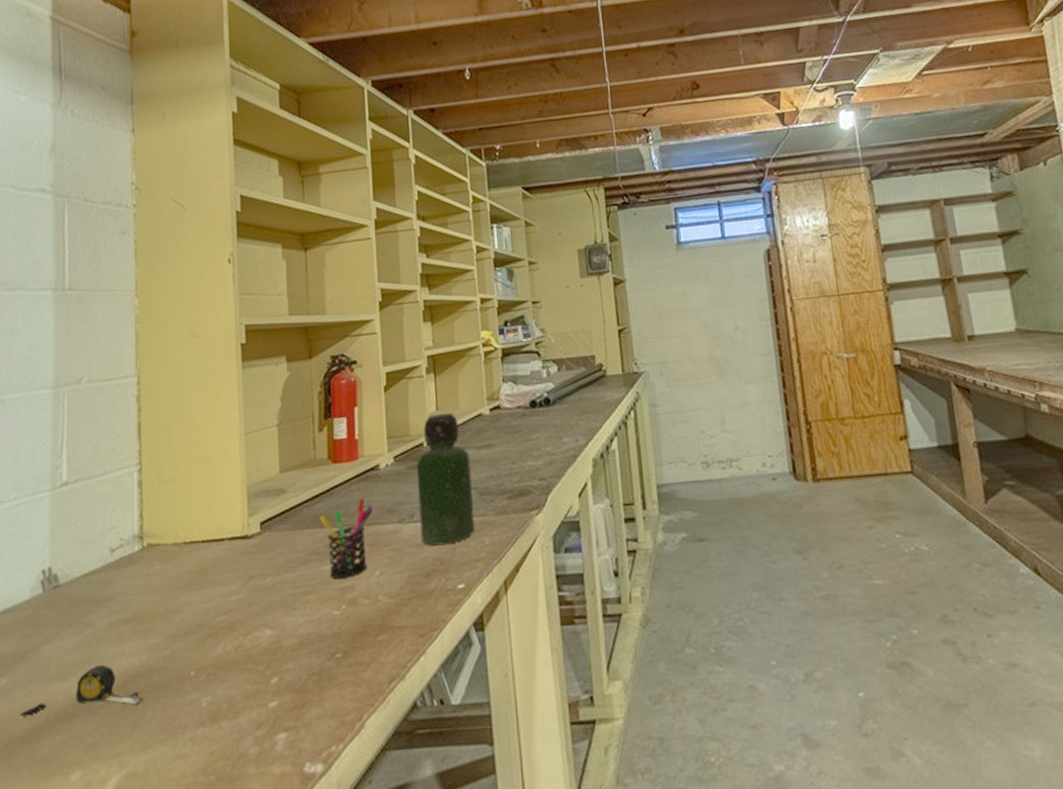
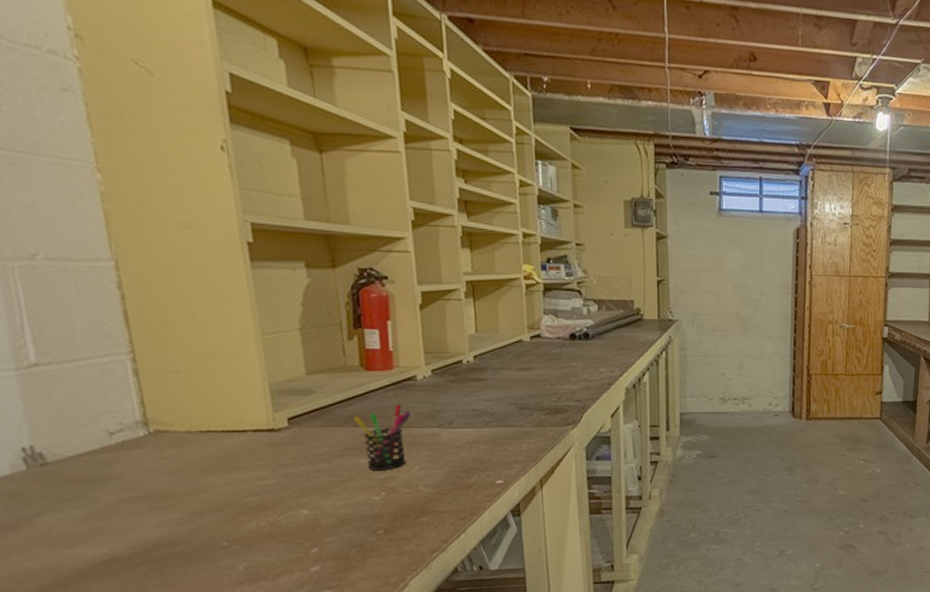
tape measure: present [20,664,143,717] -> none [21,534,170,578]
bottle: present [416,412,475,546] -> none [455,335,514,449]

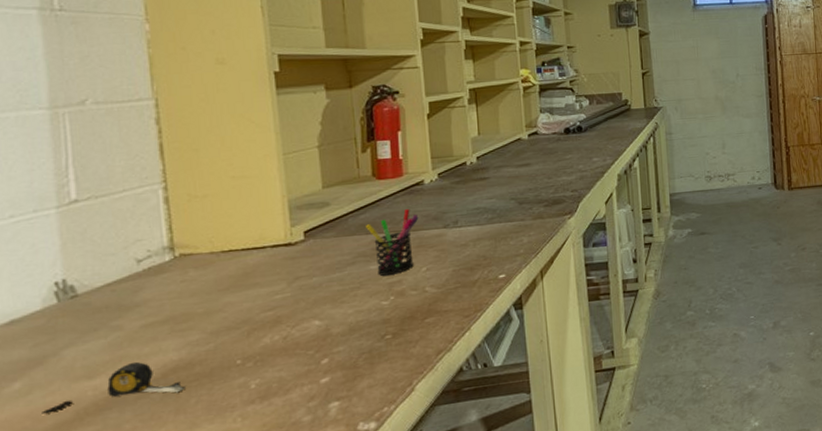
tape measure: none [21,534,170,578] -> present [42,361,186,414]

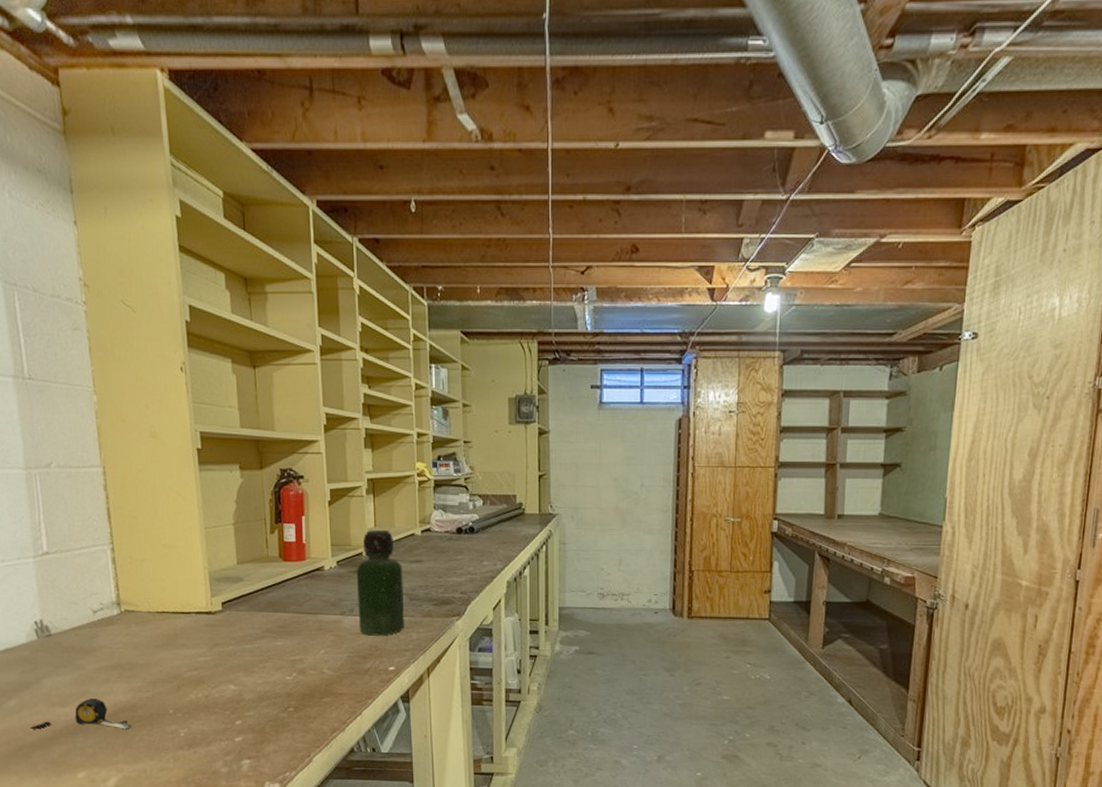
pen holder: present [365,208,419,276] -> none [272,591,319,653]
bottle: none [459,137,515,246] -> present [356,529,405,636]

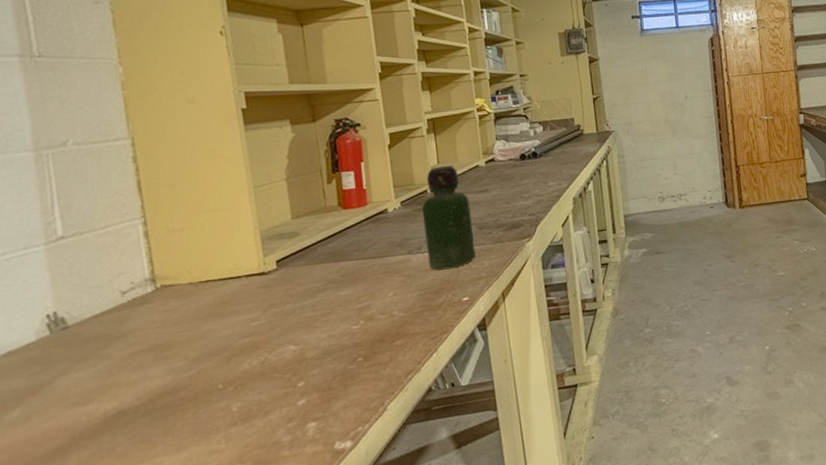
tape measure: present [30,697,131,730] -> none [40,388,172,439]

